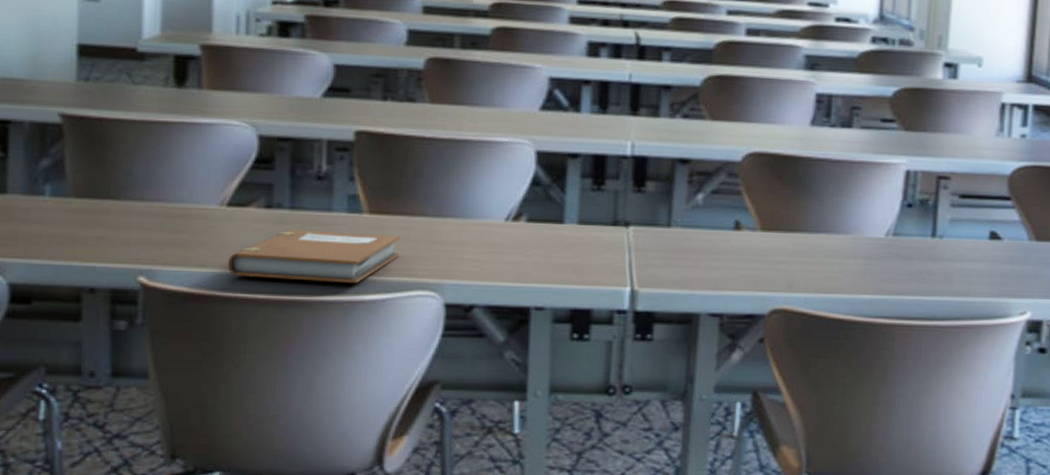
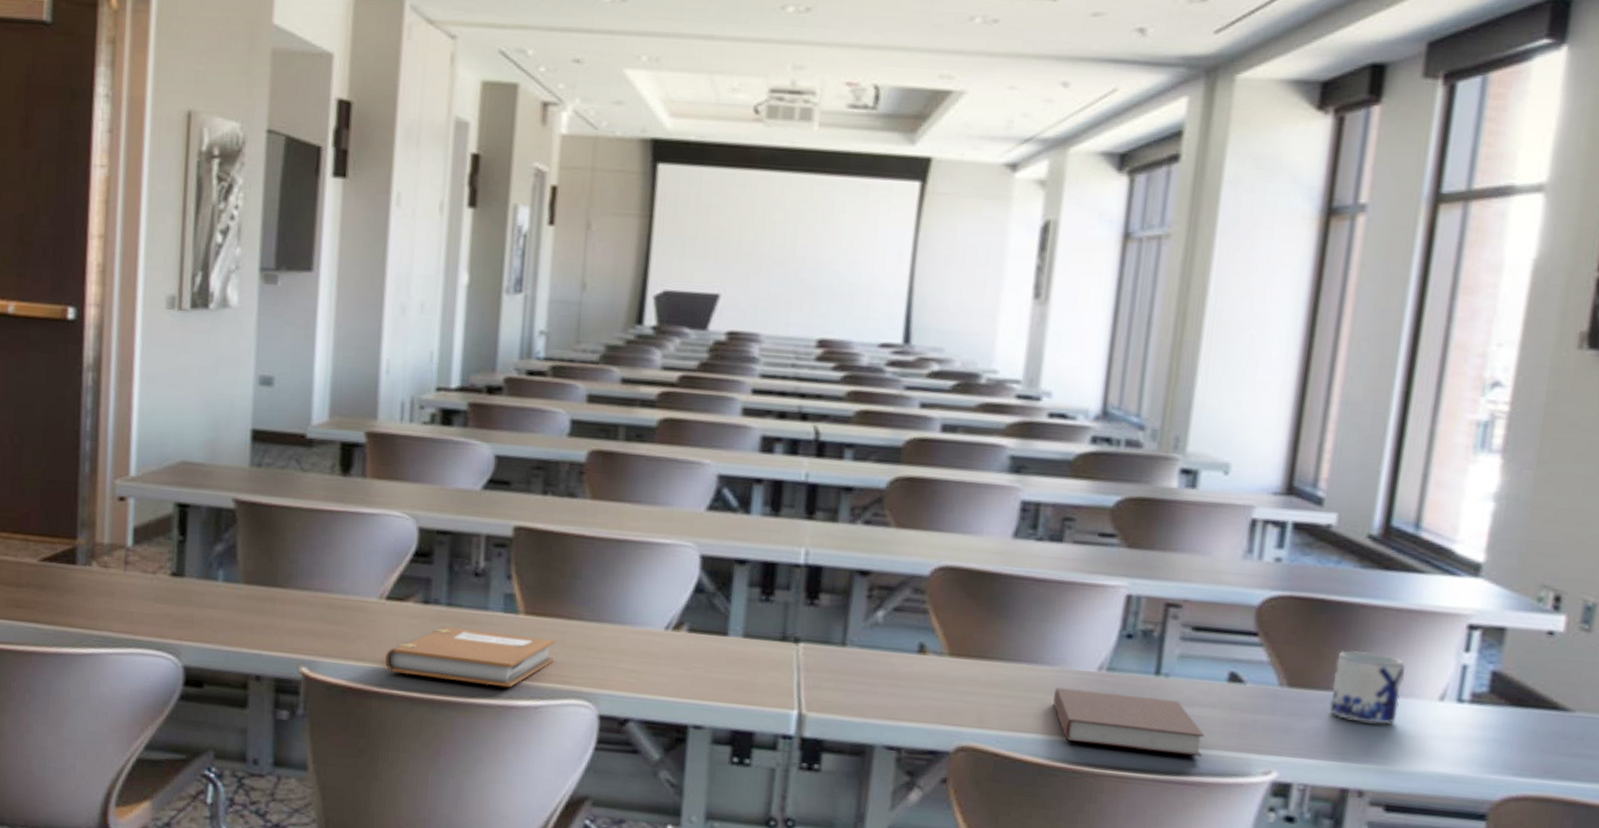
notebook: none [849,253,974,304] -> present [1053,687,1206,757]

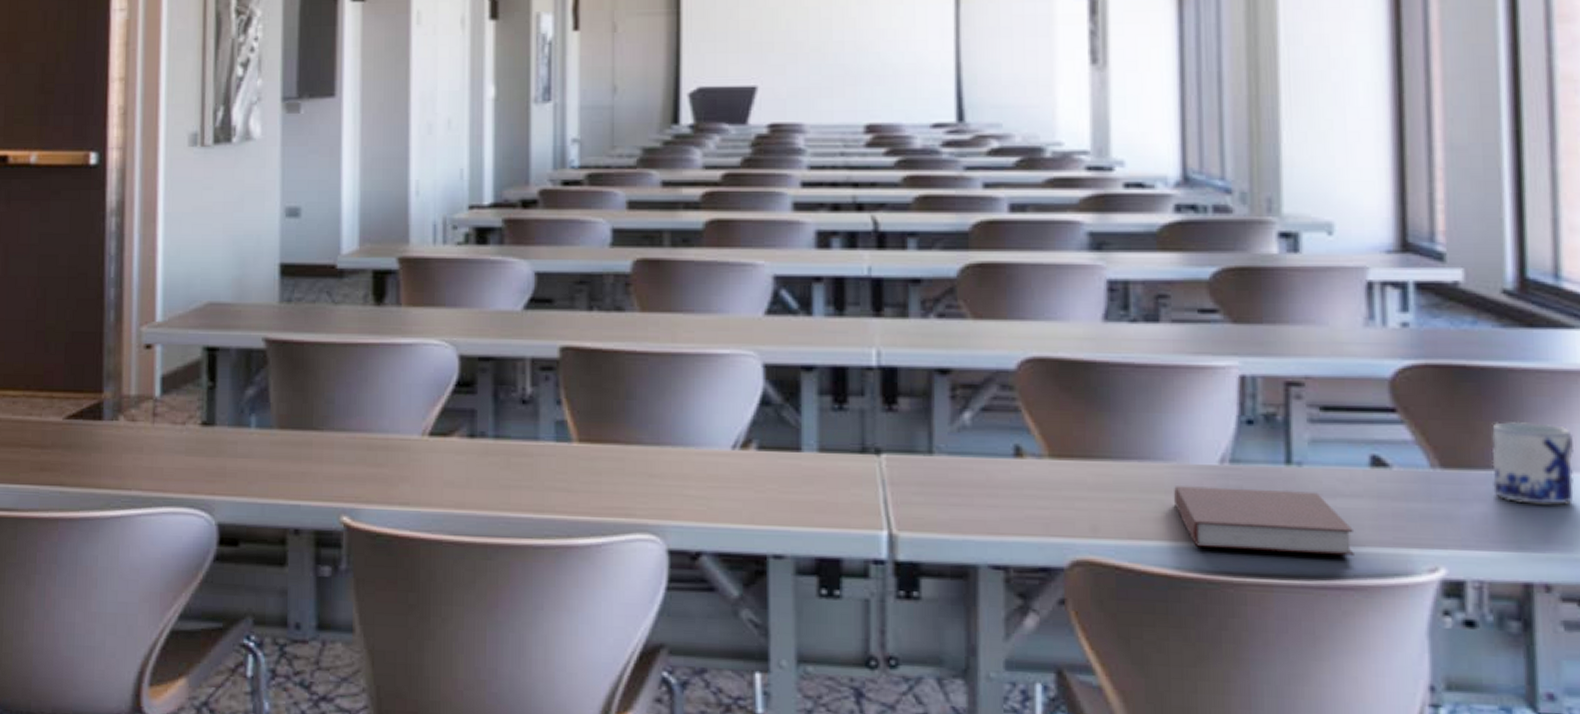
notebook: present [385,626,556,688] -> none [432,461,615,525]

